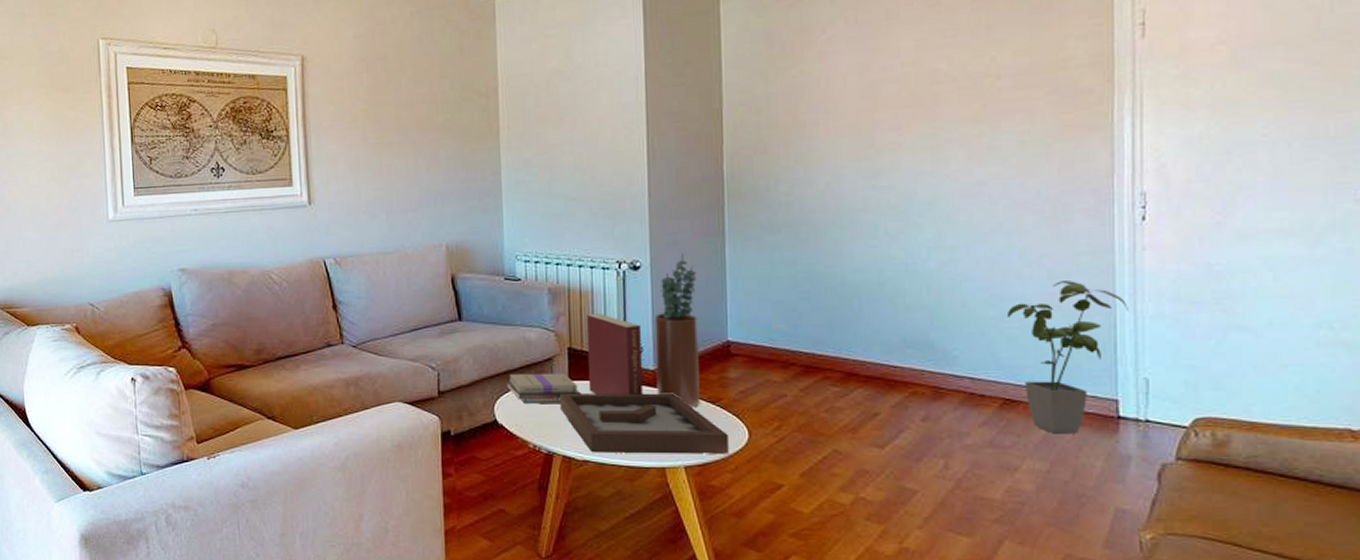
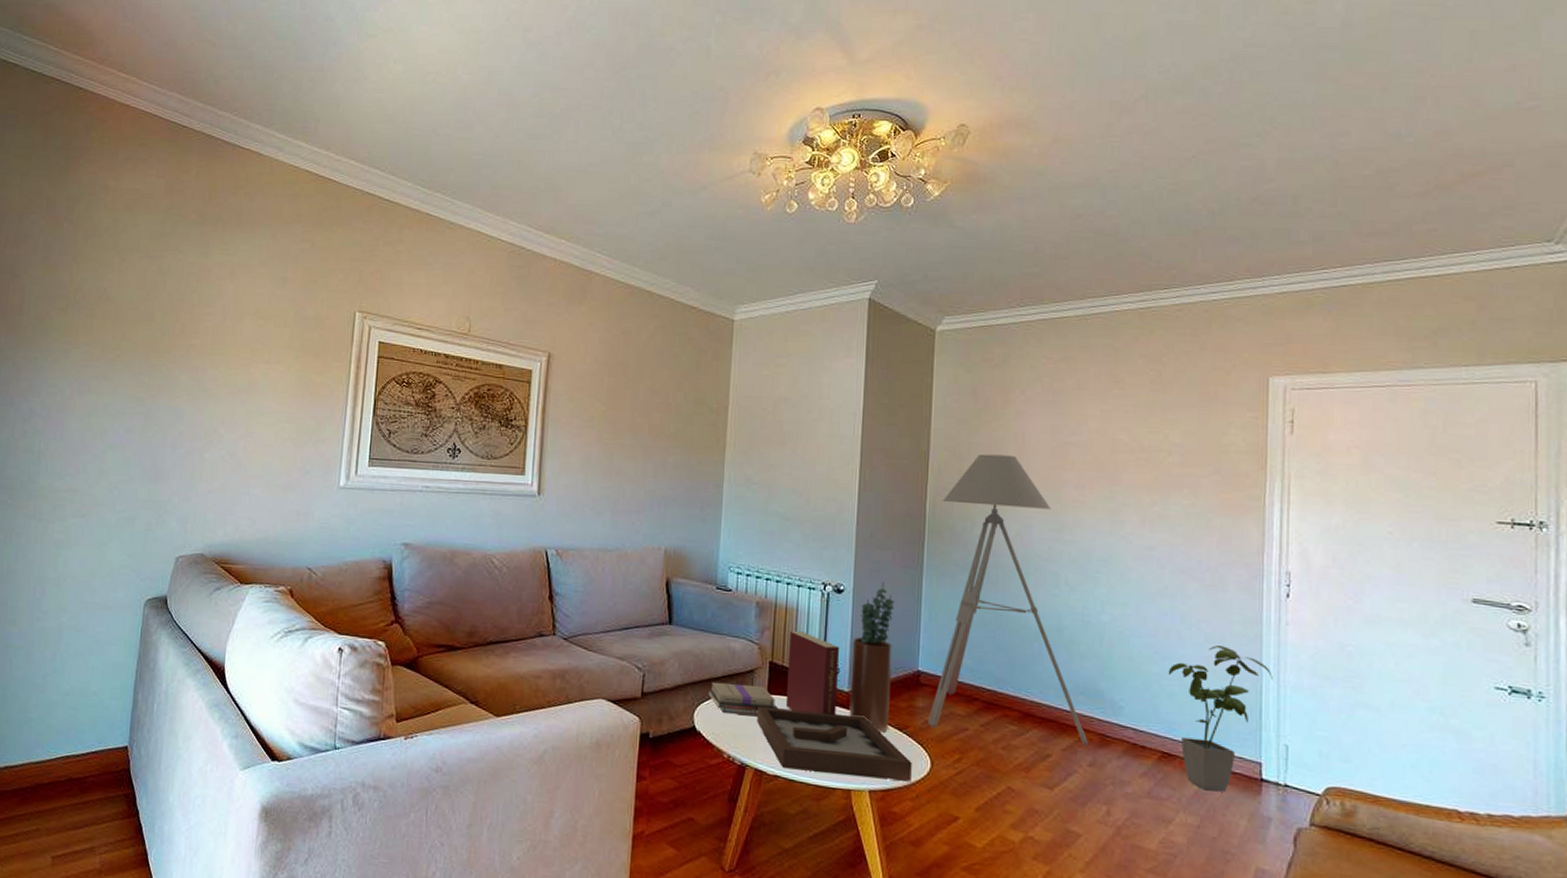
floor lamp: none [740,102,920,400] -> present [927,454,1088,746]

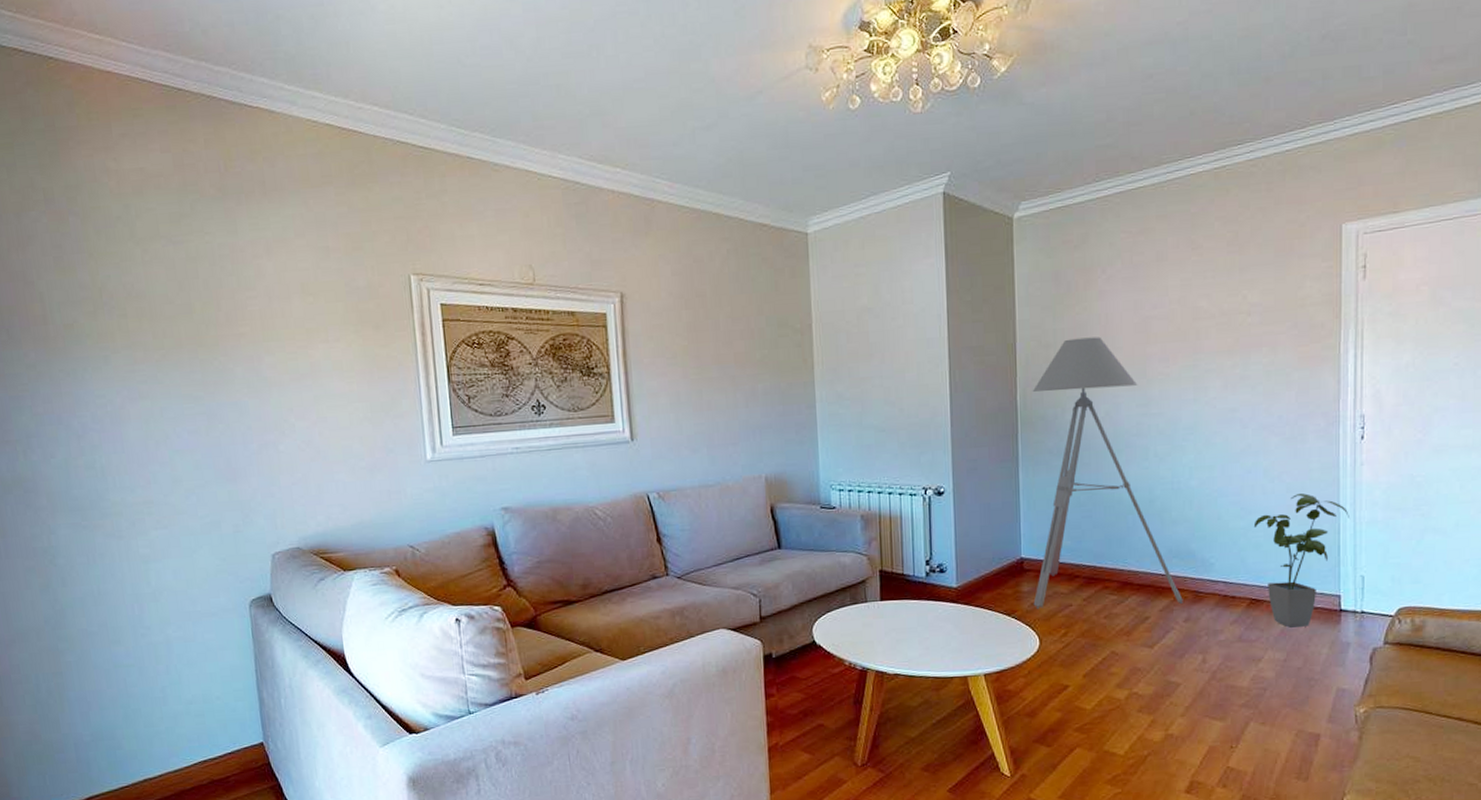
books: present [708,681,778,717] -> none [824,593,892,625]
decorative tray: present [757,705,912,782] -> none [872,608,1023,667]
book: present [785,630,839,715] -> none [896,537,947,613]
vase: present [849,581,895,734] -> none [956,478,997,621]

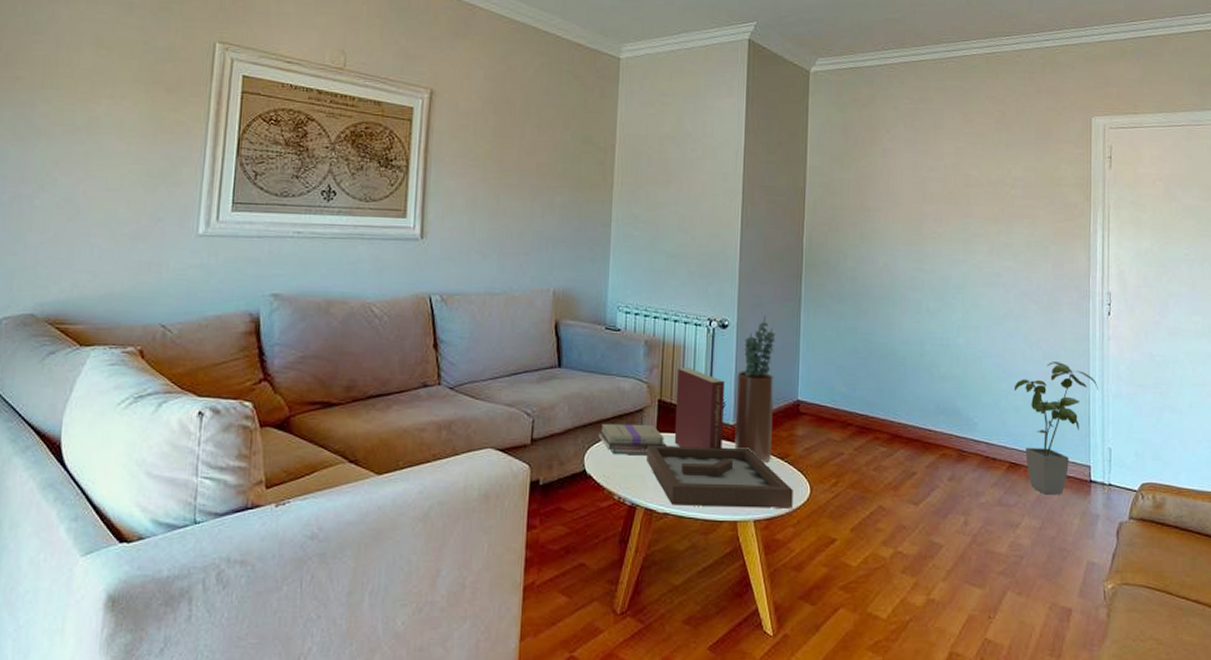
books: none [824,593,892,625] -> present [598,423,667,456]
decorative tray: none [872,608,1023,667] -> present [647,444,793,508]
book: none [896,537,947,613] -> present [674,367,724,449]
vase: none [956,478,997,621] -> present [734,315,776,464]
floor lamp: present [1032,336,1183,610] -> none [806,189,948,461]

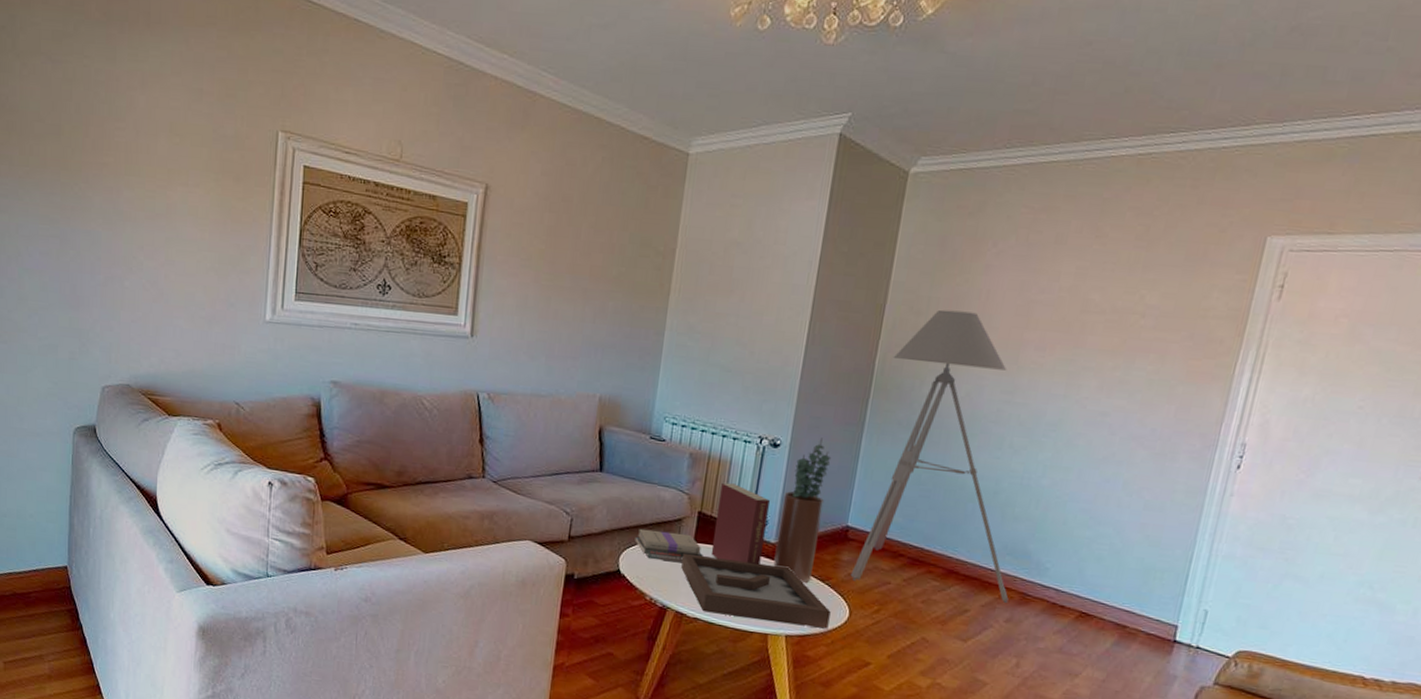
floor lamp: none [806,189,948,461] -> present [850,309,1009,603]
house plant: present [1013,362,1098,495] -> none [1099,513,1206,651]

